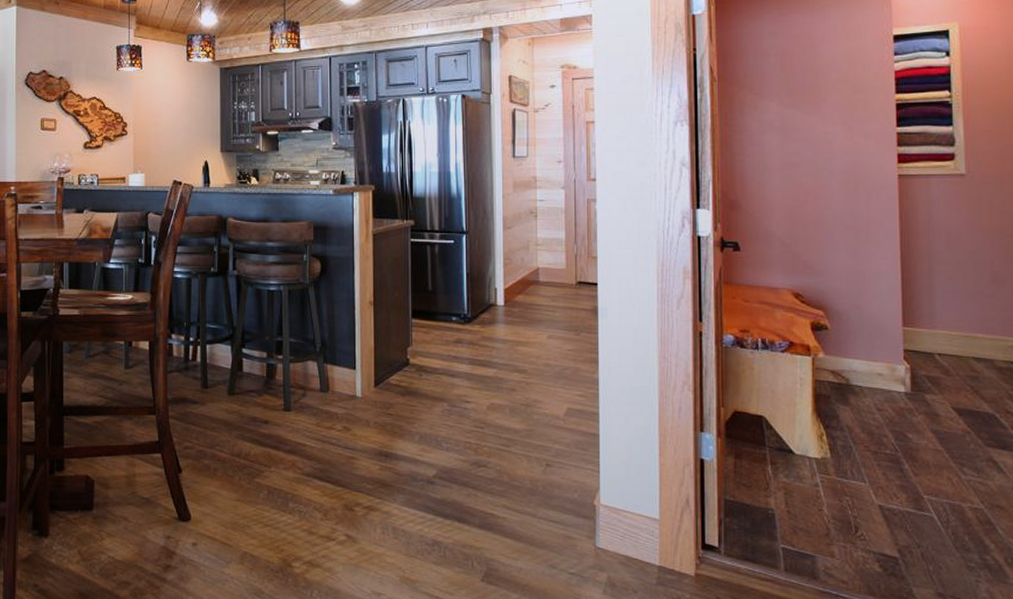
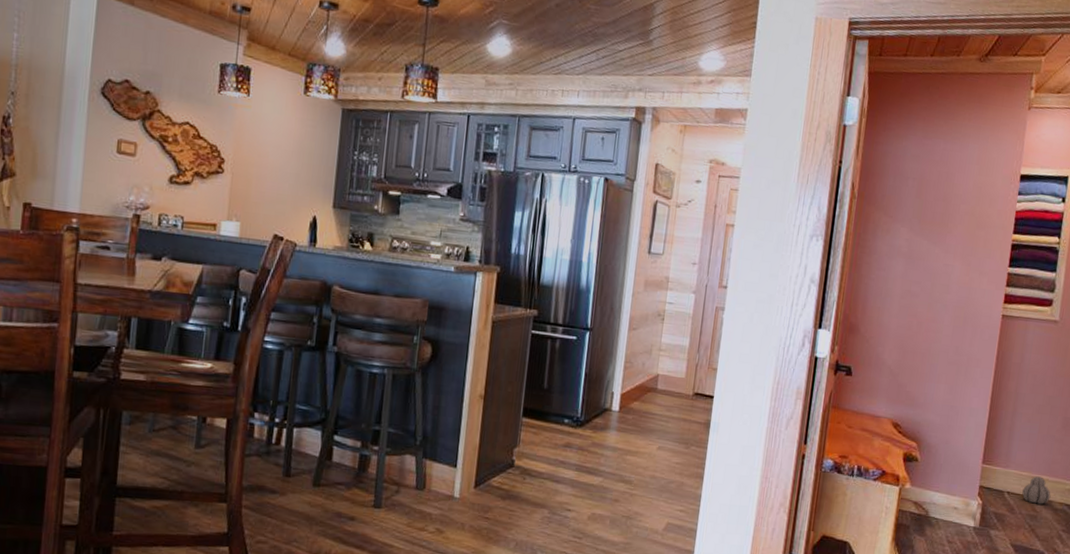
gourd: none [956,335,991,364] -> present [1022,476,1051,505]

